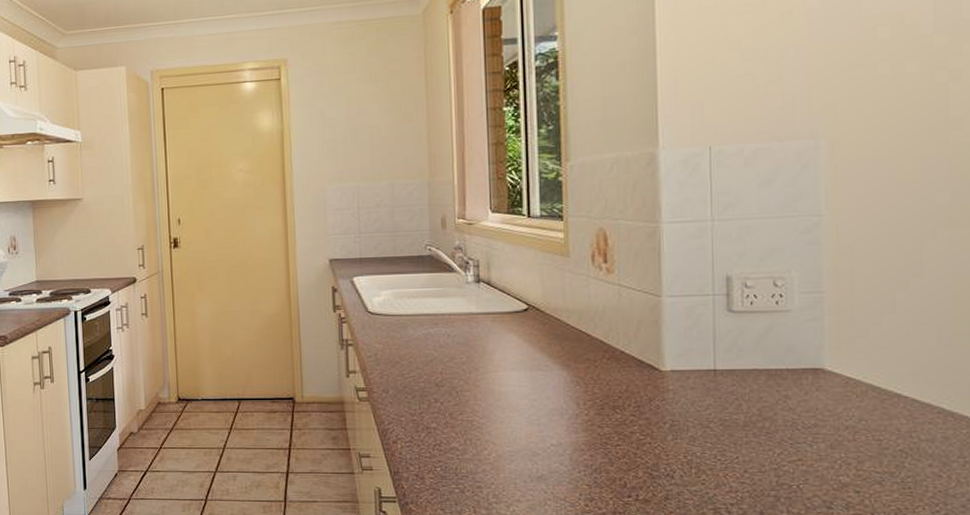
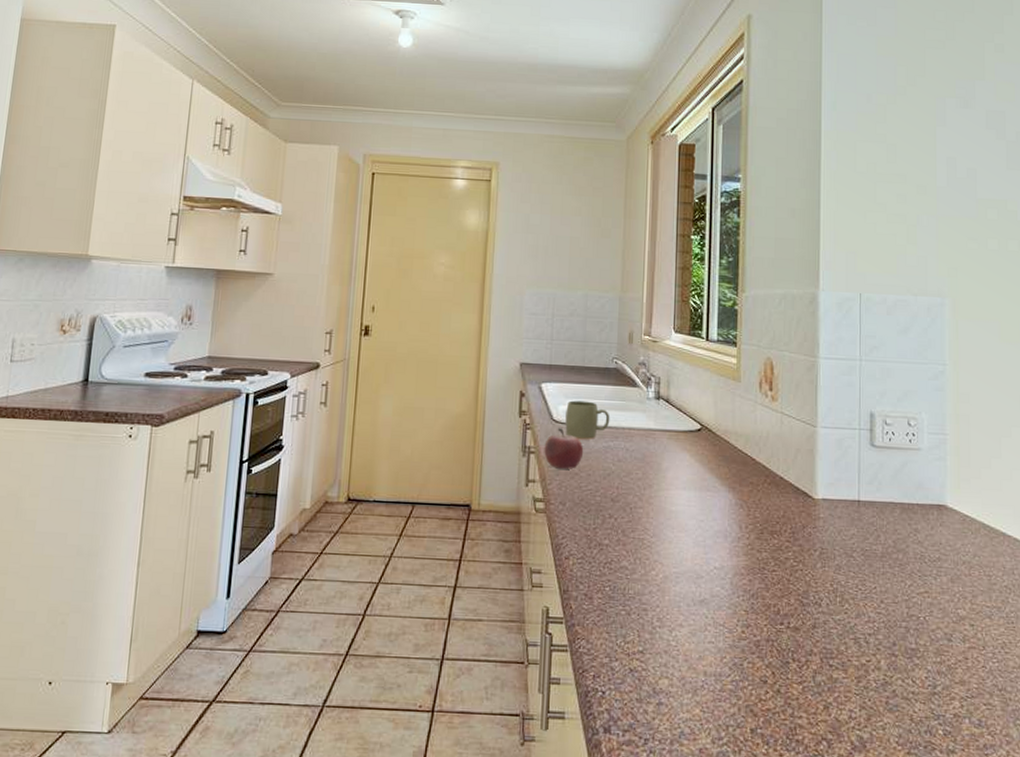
fruit: none [362,319,403,359] -> present [544,428,584,470]
mug: none [381,291,428,329] -> present [565,400,610,440]

